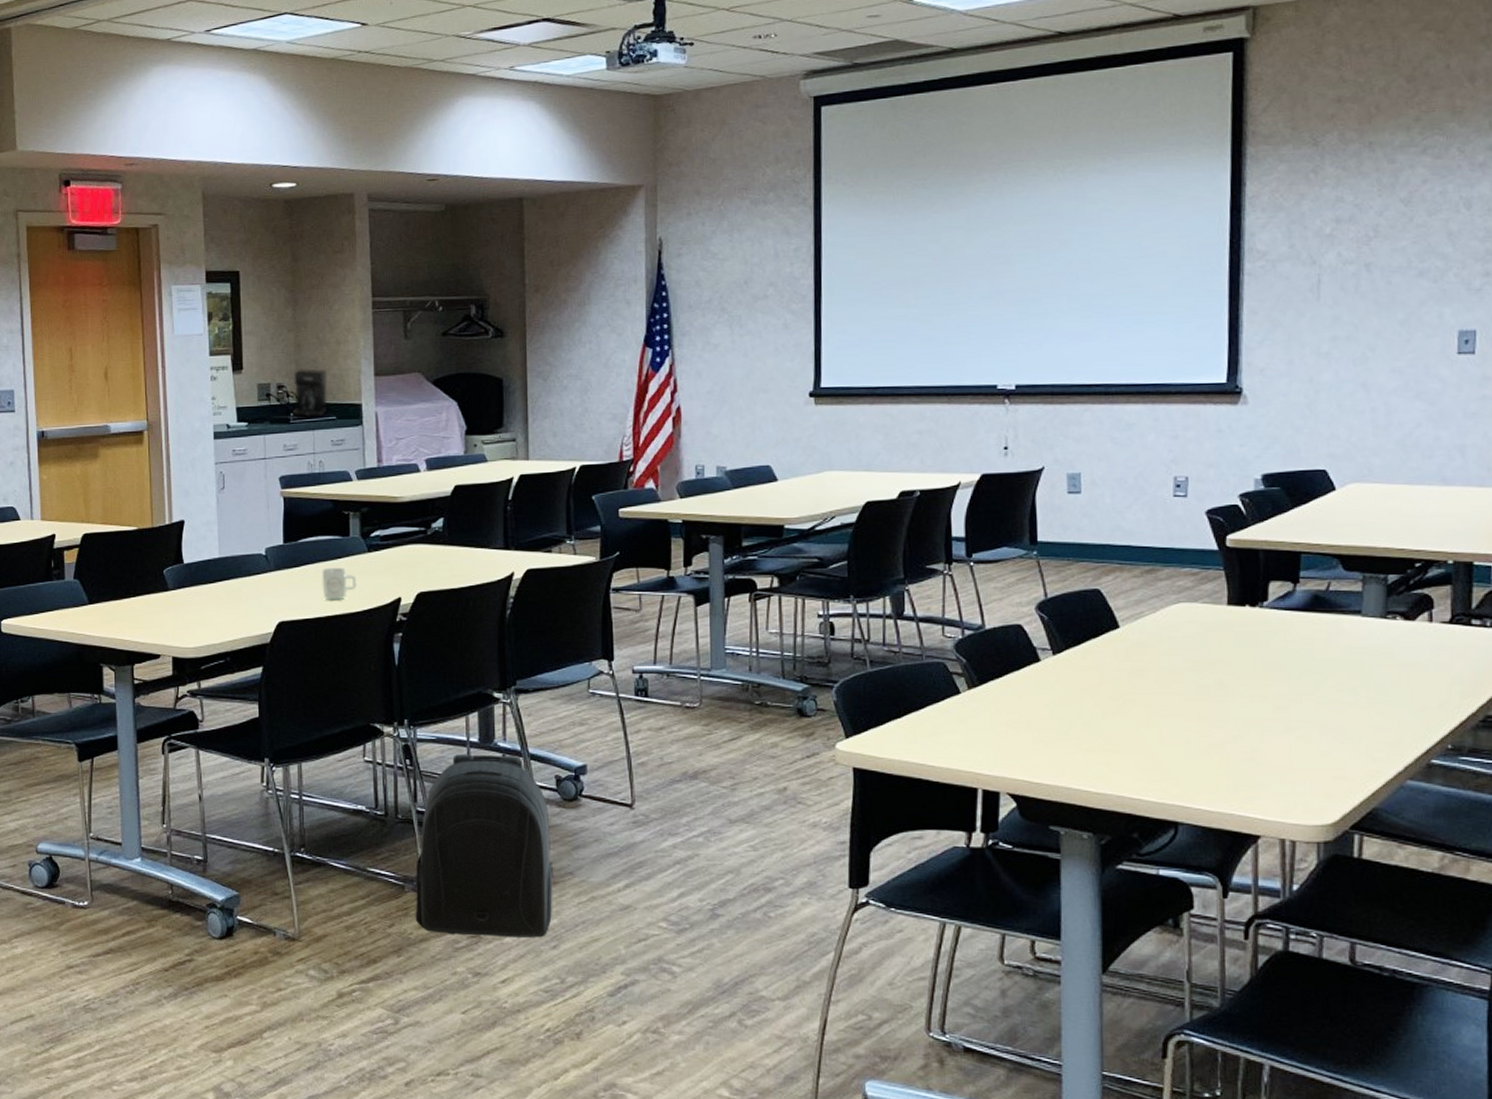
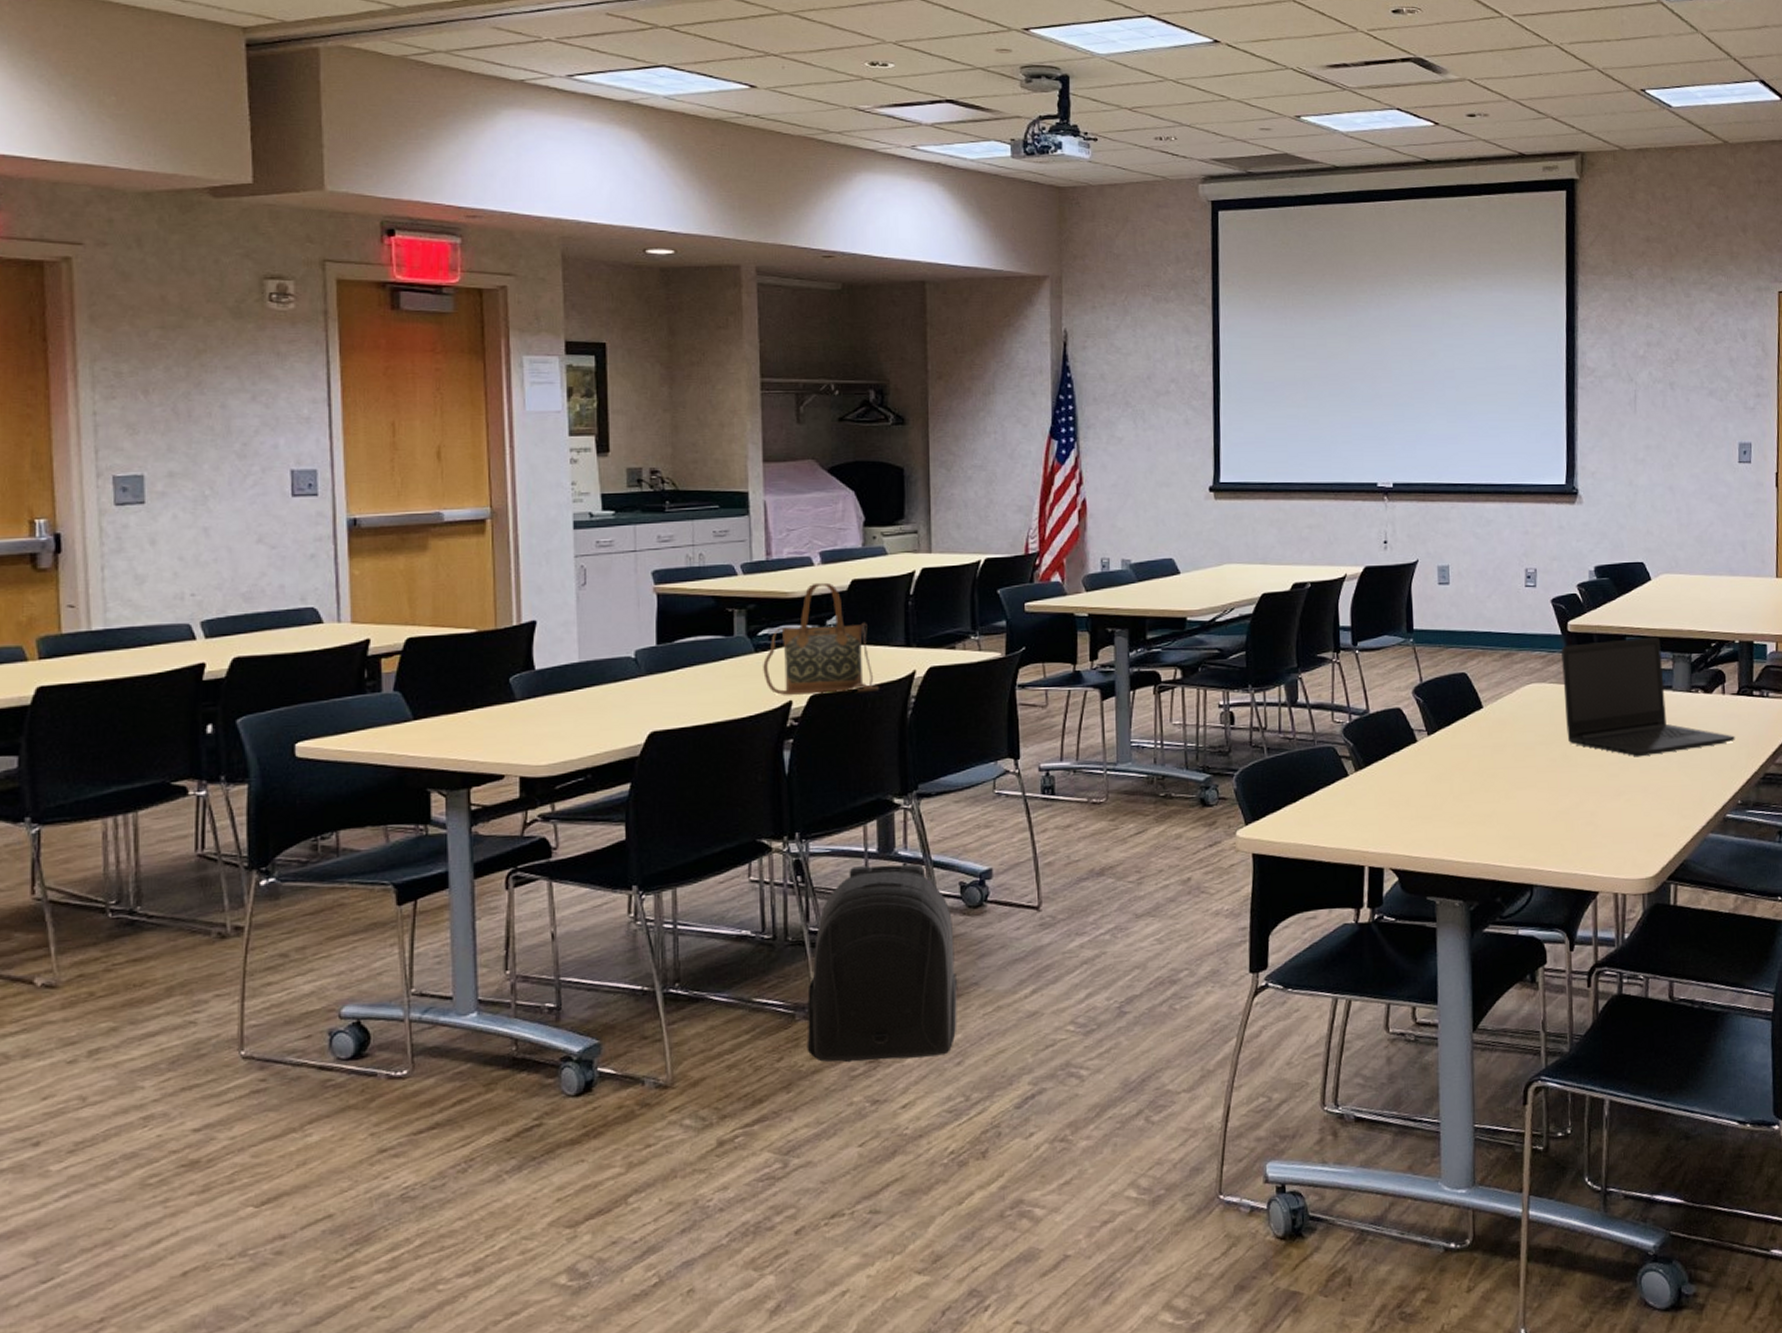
coffee maker: present [292,369,328,418] -> none [667,453,709,507]
mug: present [322,568,357,599] -> none [701,670,742,706]
handbag: none [375,488,480,593] -> present [763,582,879,695]
laptop: none [1218,554,1445,689] -> present [1561,636,1735,757]

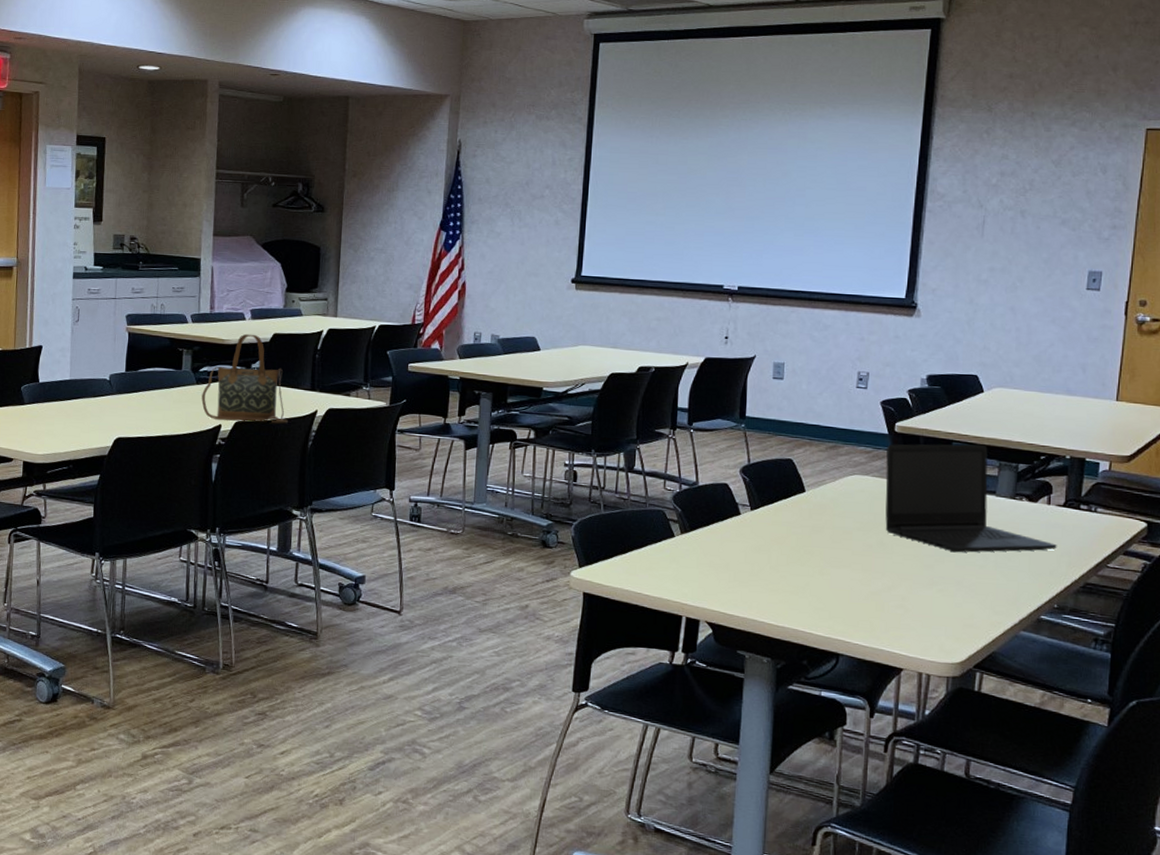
backpack: present [807,863,958,1063] -> none [212,560,332,718]

